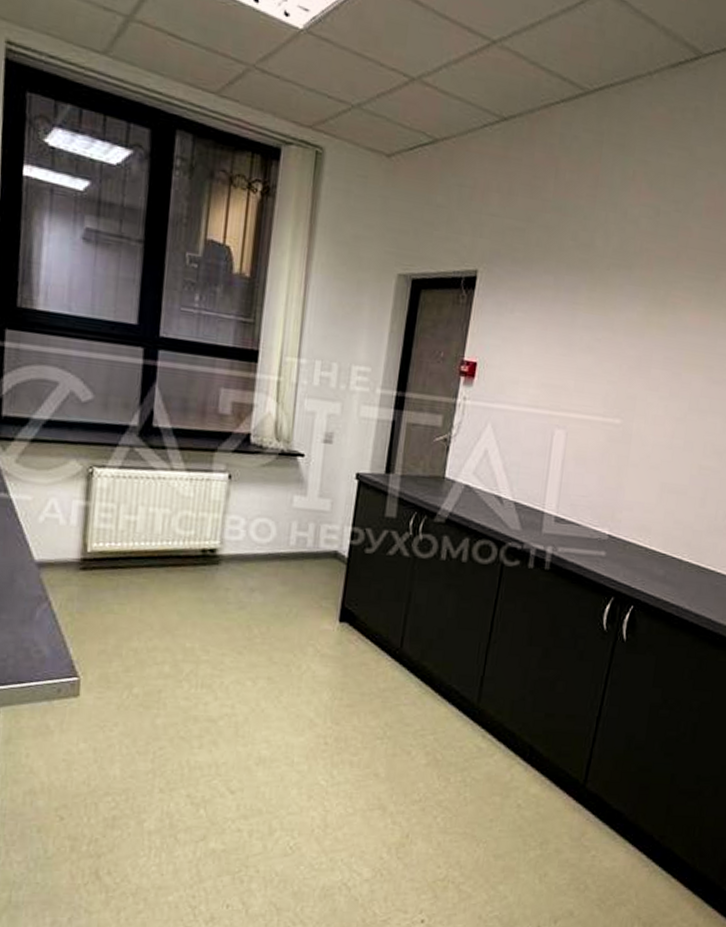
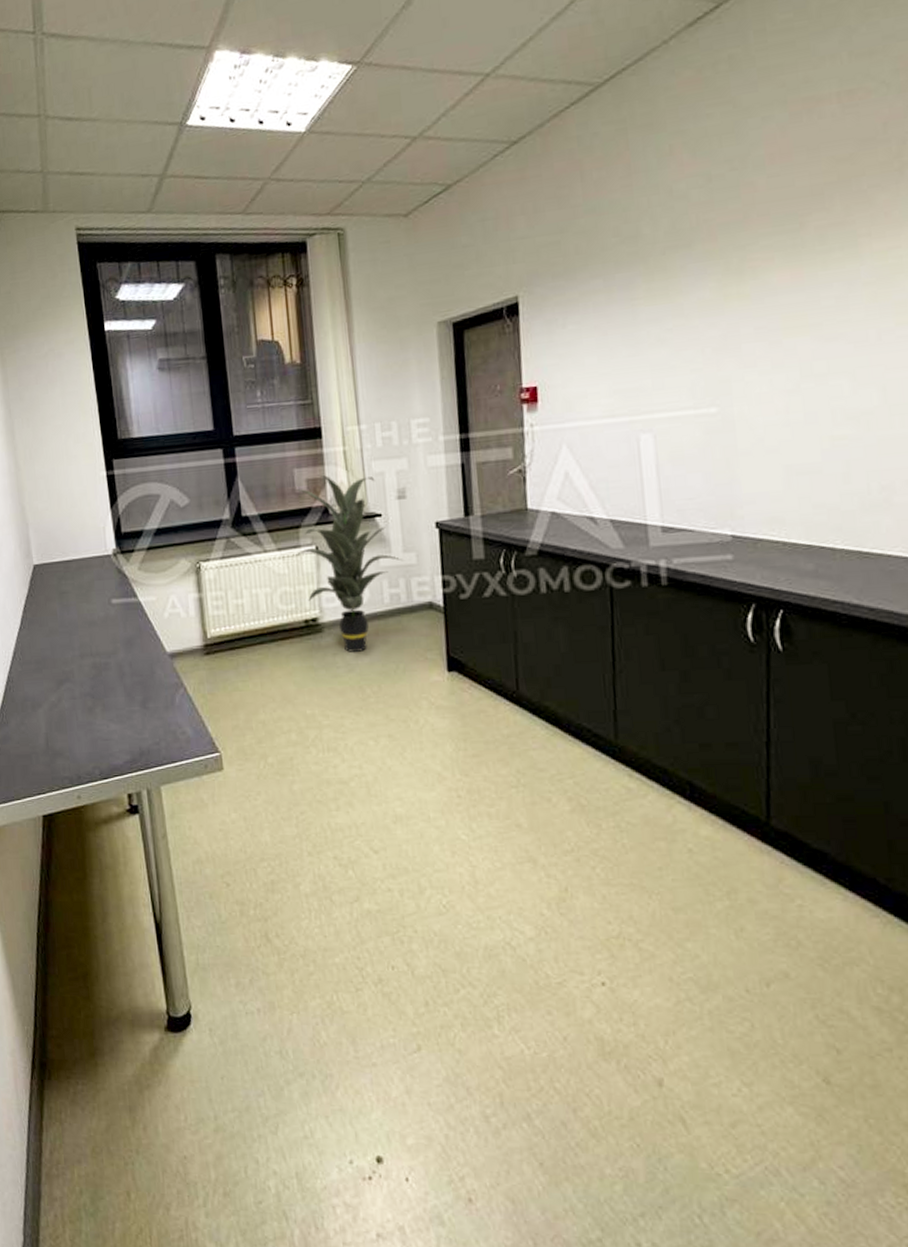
indoor plant: none [205,400,317,590] -> present [294,474,403,652]

